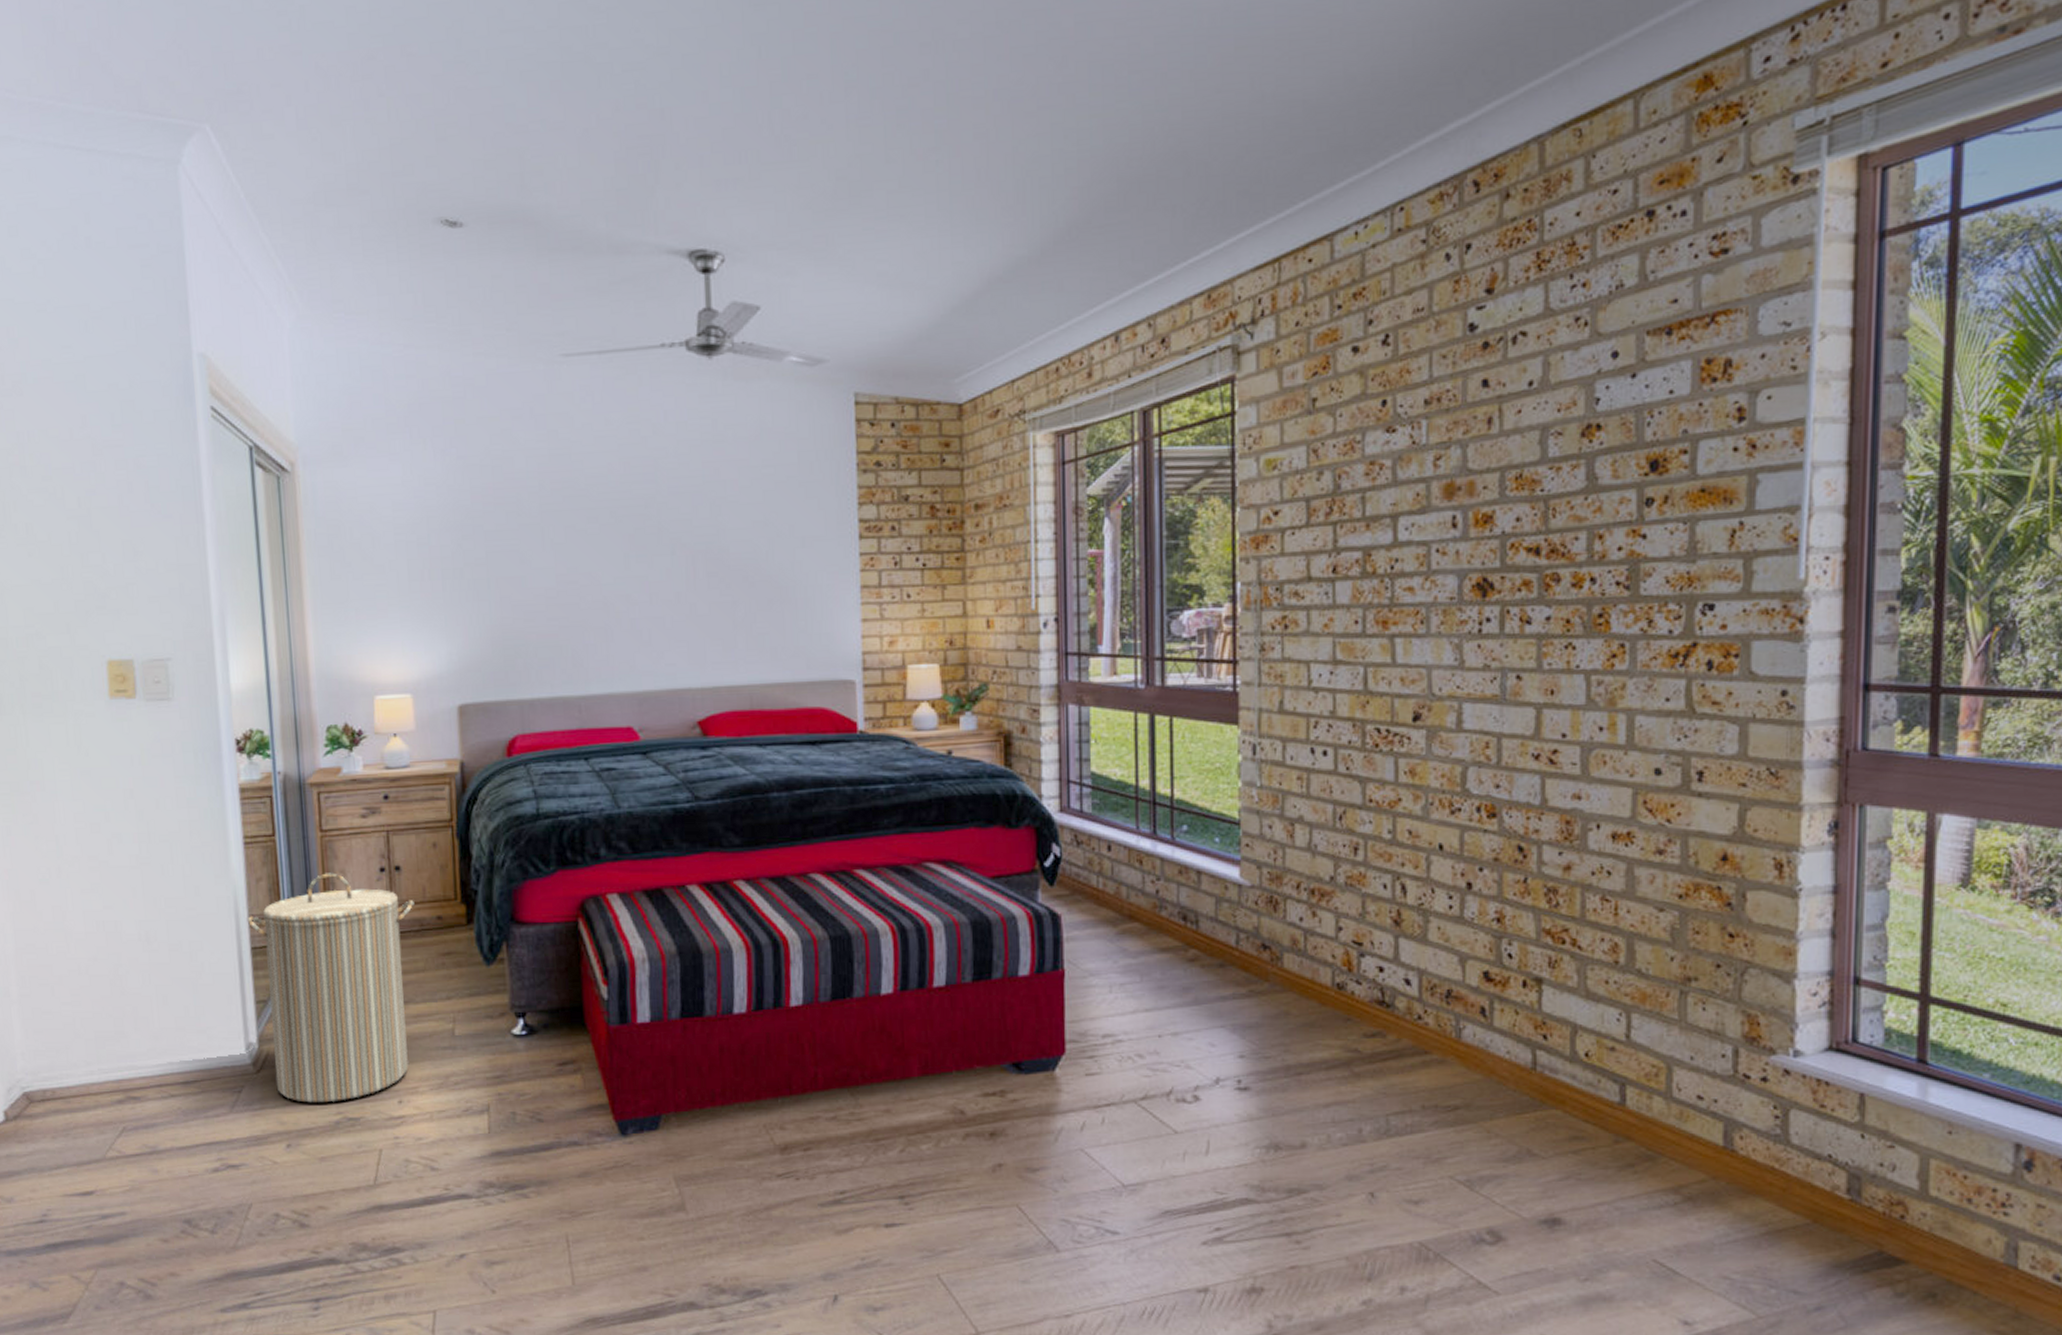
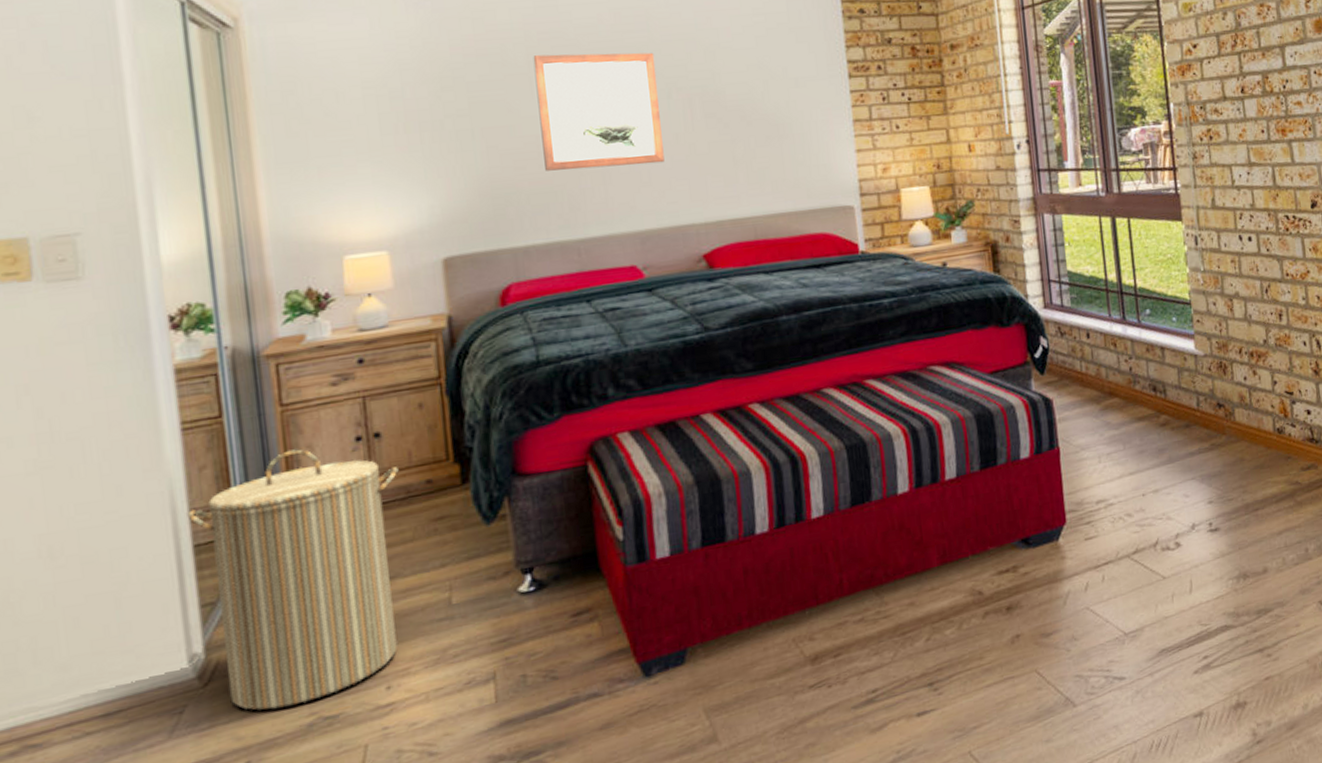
wall art: none [546,504,665,625] -> present [533,52,665,171]

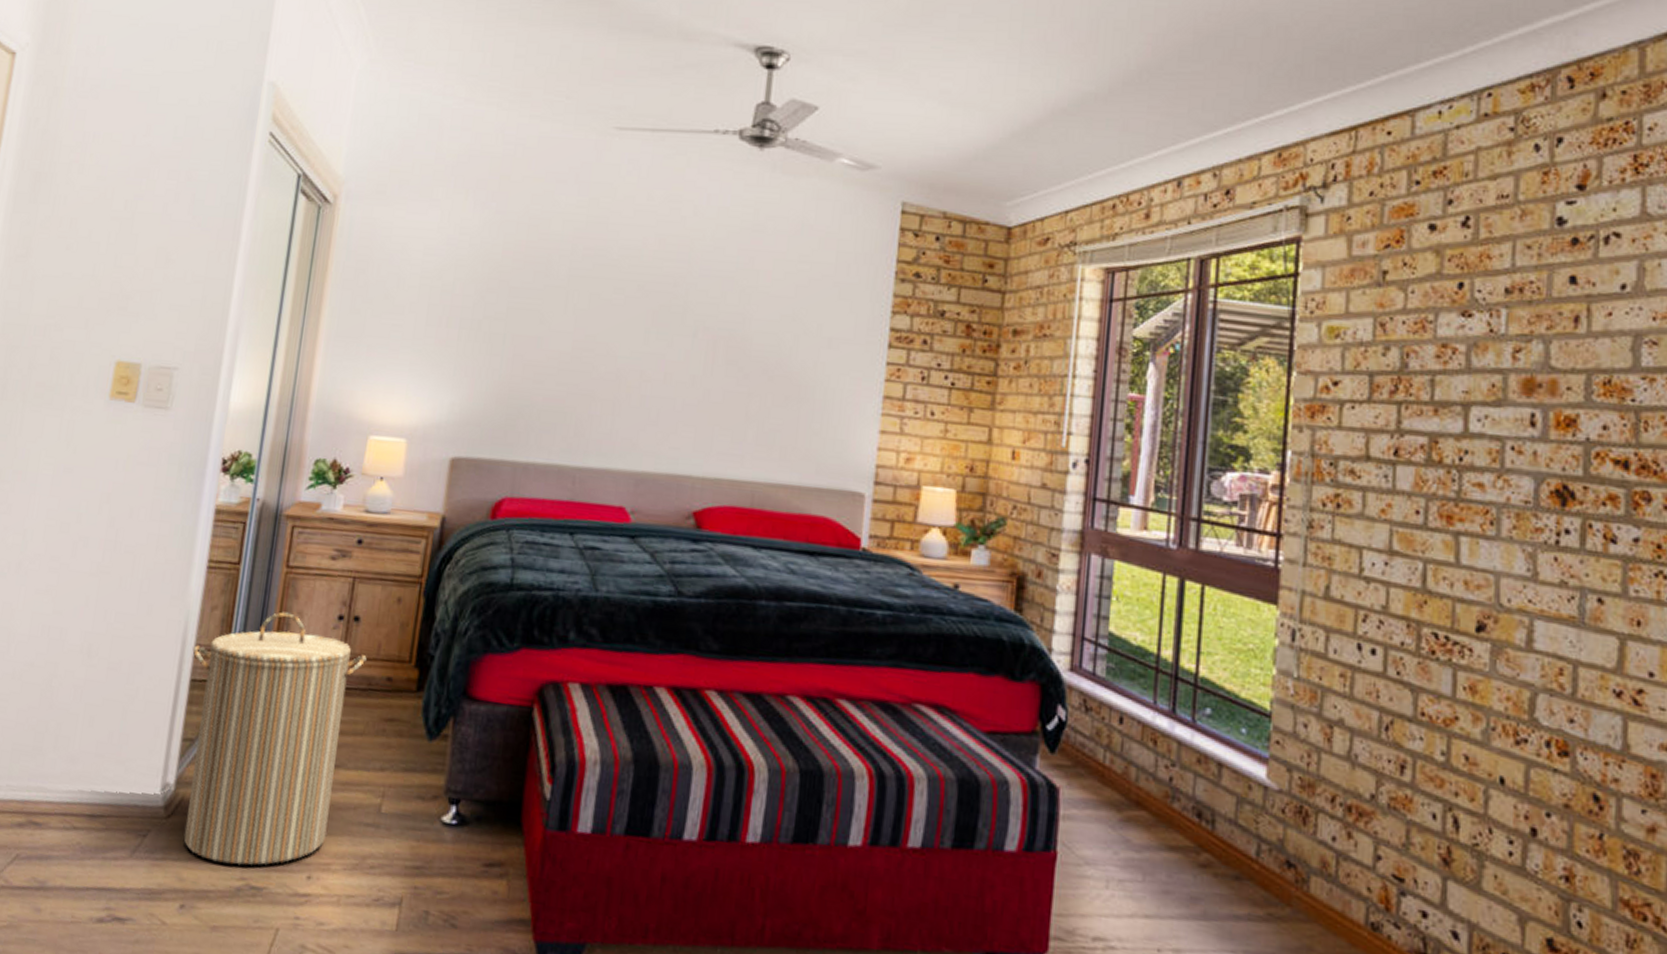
wall art: present [533,52,665,171] -> none [561,270,690,404]

